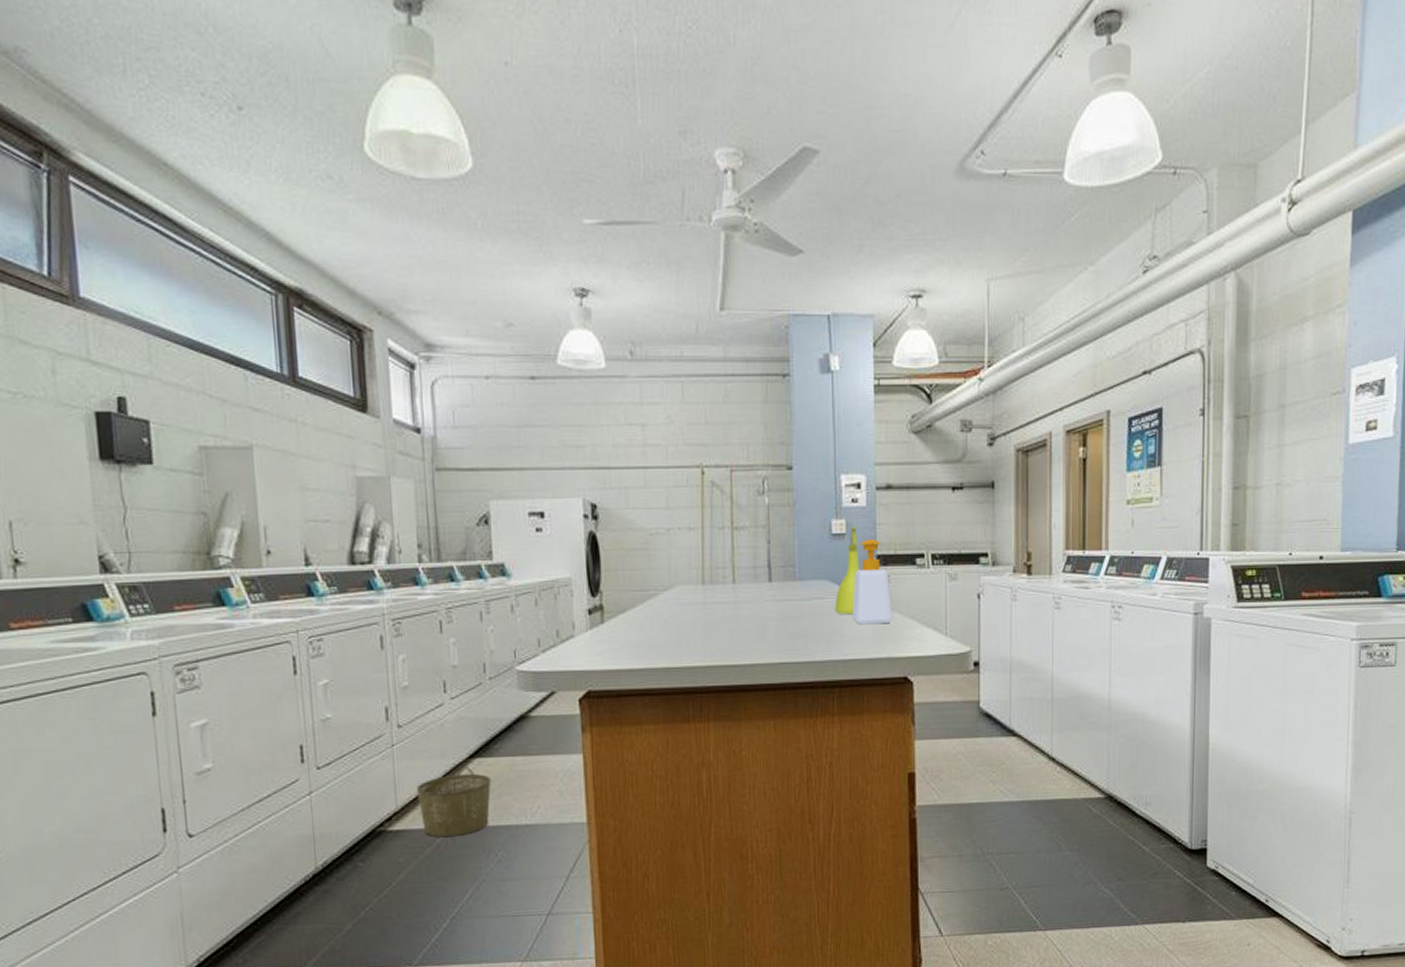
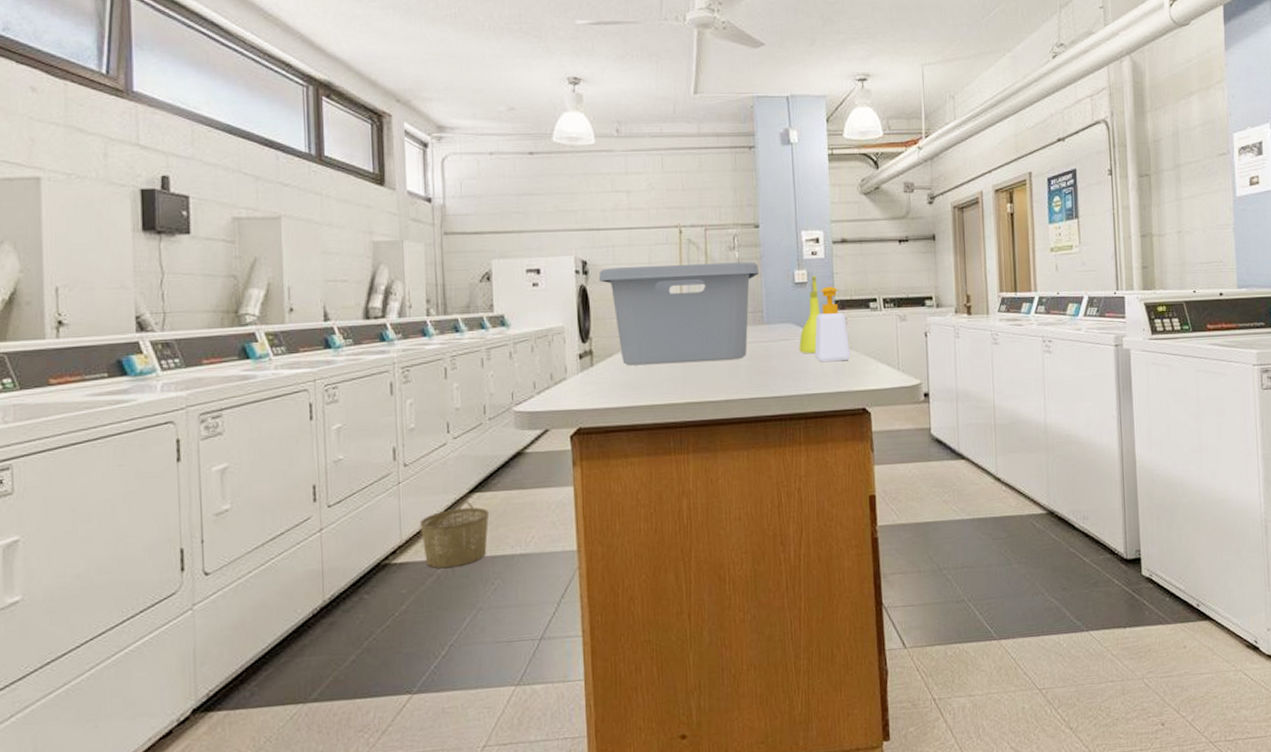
laundry basket: none [609,509,792,624] -> present [598,261,760,366]

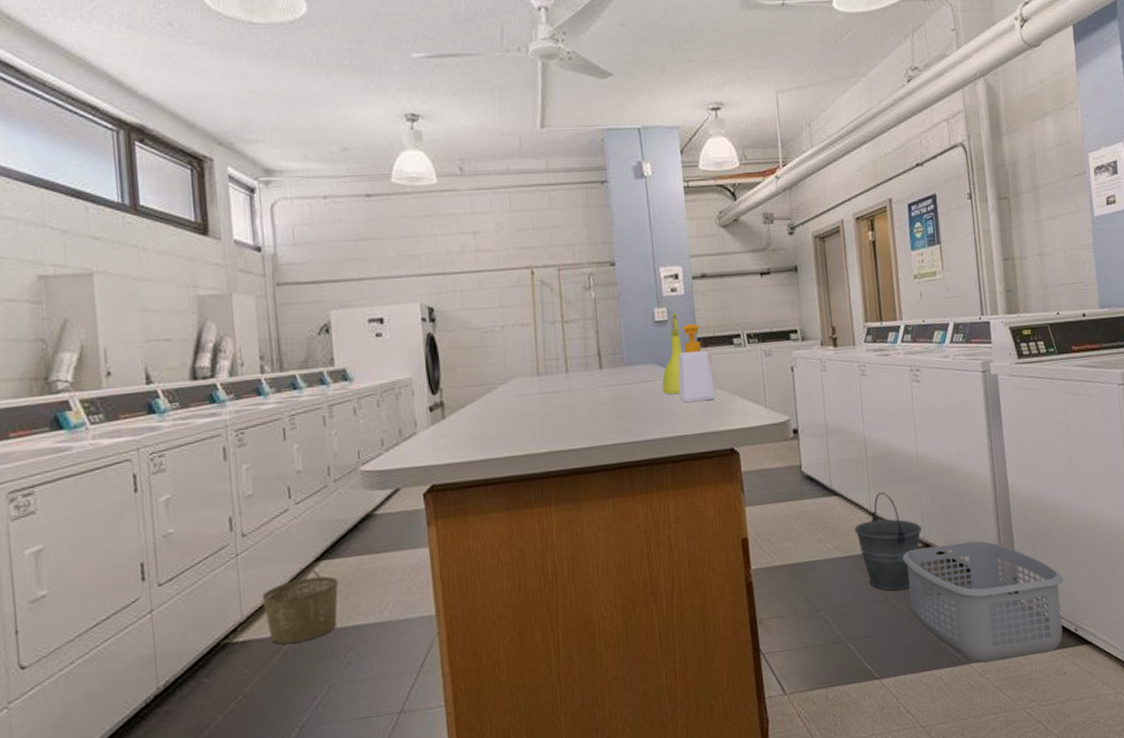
laundry basket: present [598,261,760,366] -> none [446,301,618,417]
bucket: none [980,458,1048,556] -> present [854,491,923,591]
clothes hamper: none [1026,511,1188,631] -> present [902,541,1064,663]

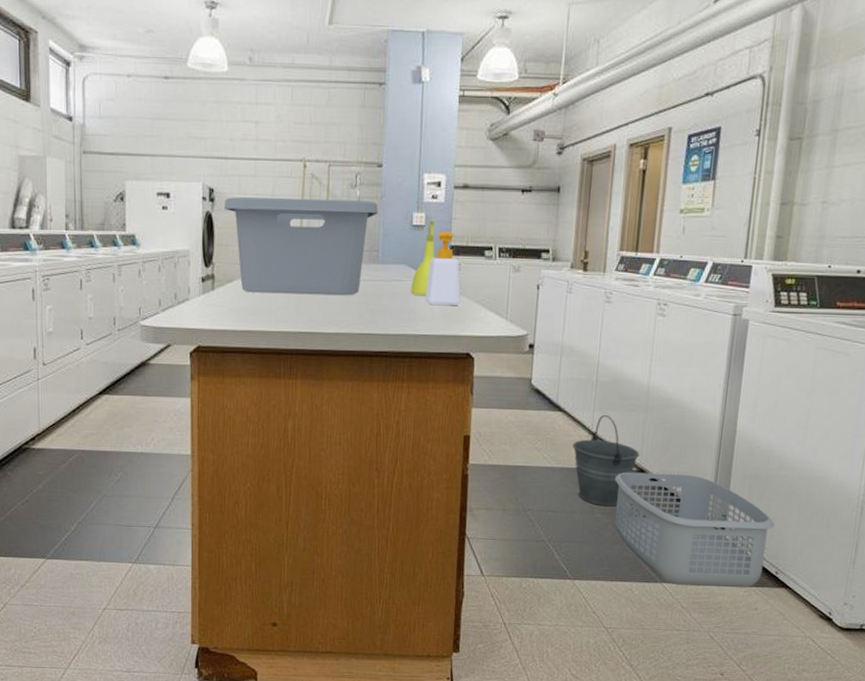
basket: present [261,569,339,645] -> none [55,400,116,458]
laundry basket: none [446,301,618,417] -> present [223,197,379,296]

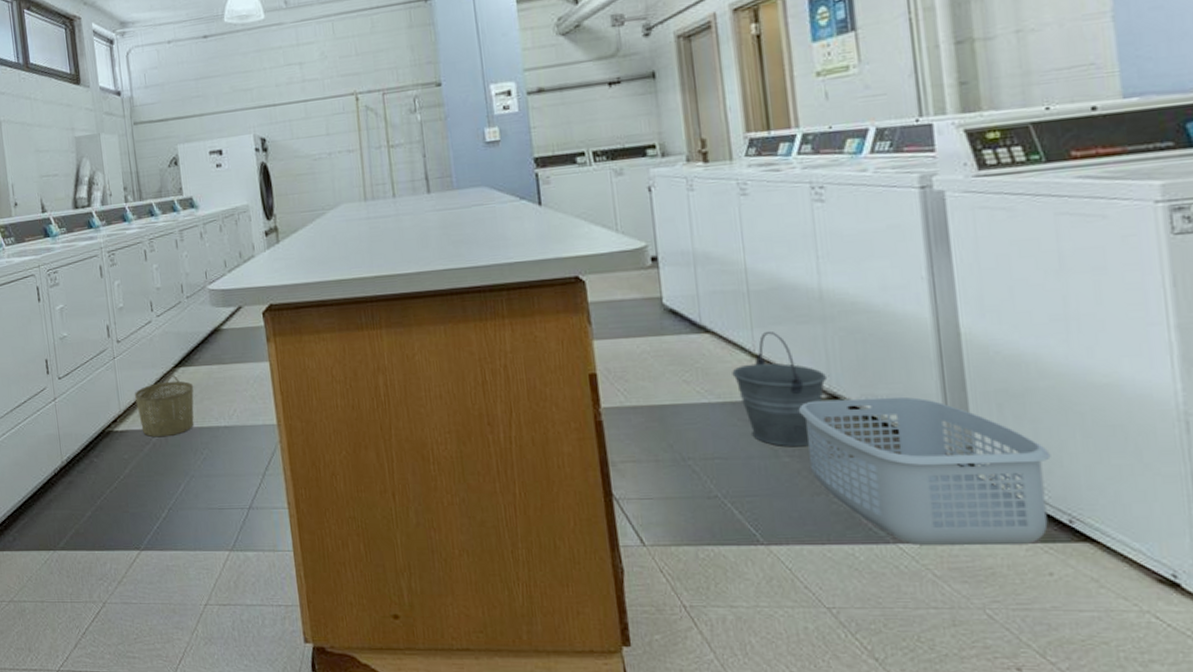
basket: none [55,400,116,458] -> present [134,374,194,438]
laundry basket: present [223,197,379,296] -> none [278,123,446,241]
spray bottle: present [410,219,435,296] -> none [494,131,518,220]
soap bottle: present [425,231,461,306] -> none [512,142,557,228]

